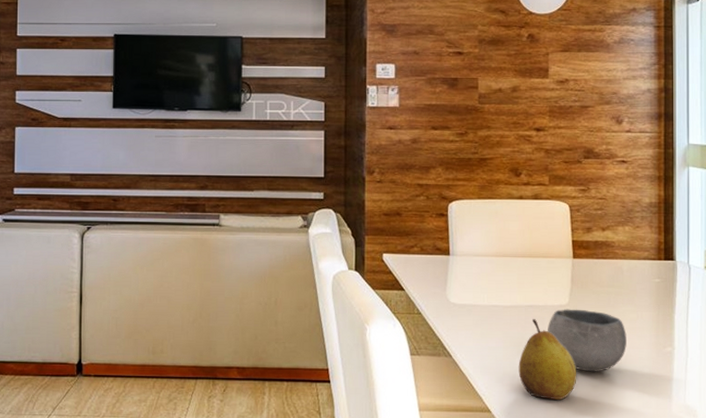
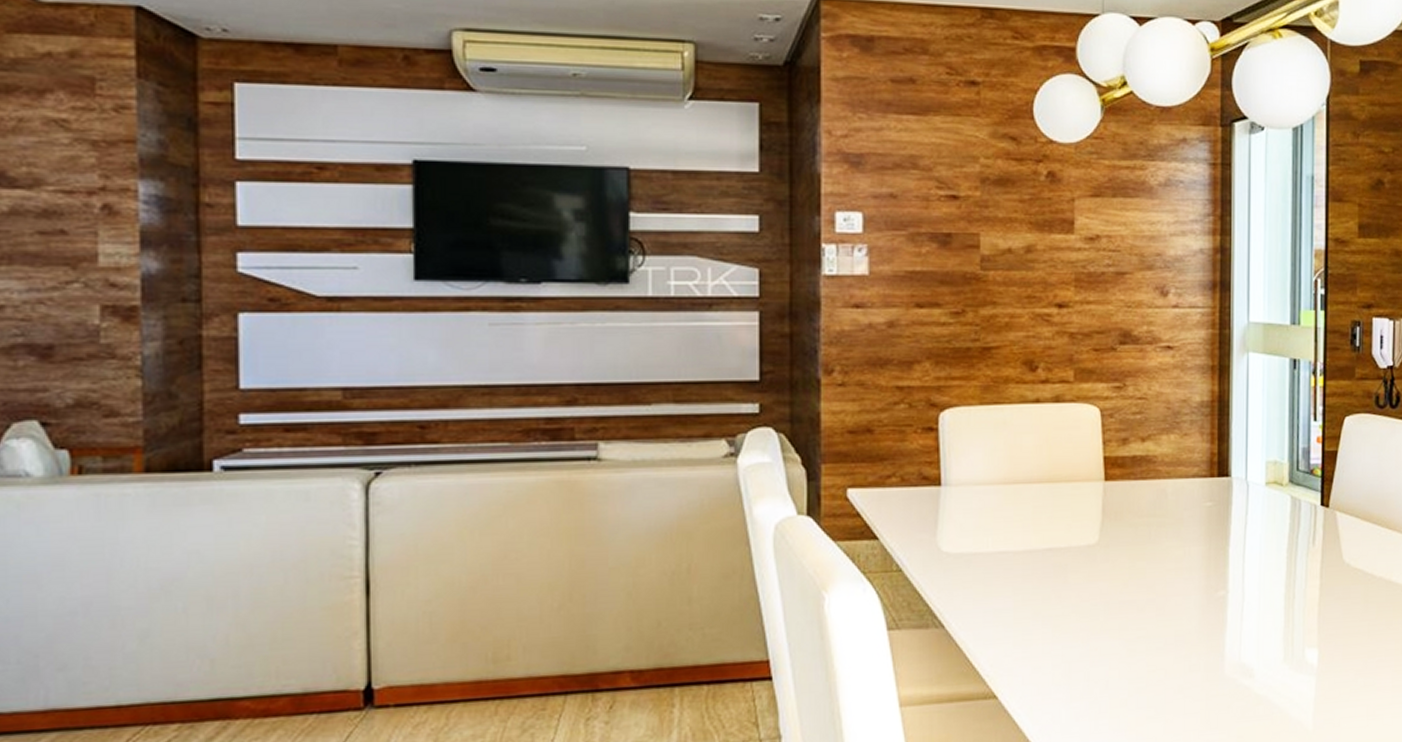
fruit: present [518,319,577,401] -> none [1033,566,1109,674]
bowl: present [548,309,627,372] -> none [1072,548,1171,632]

